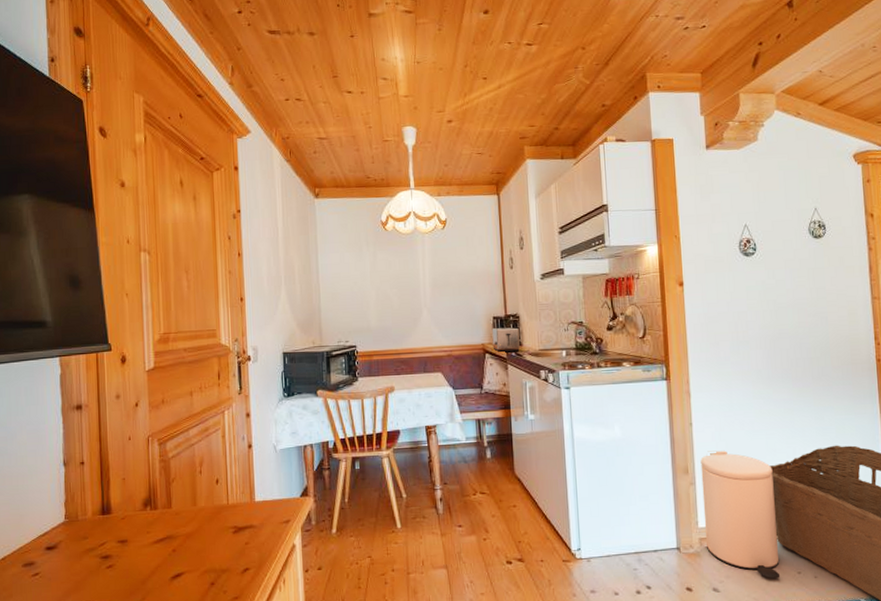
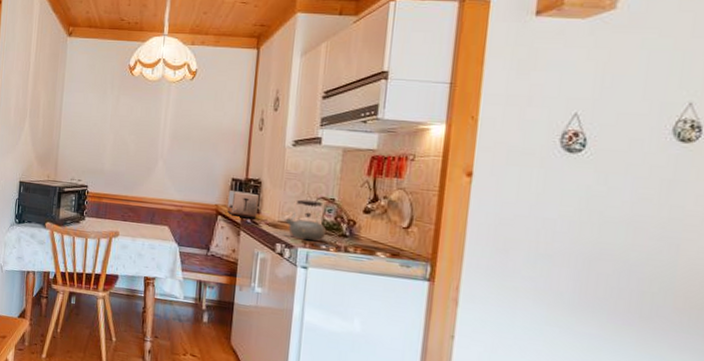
kettle: none [542,326,581,363] -> present [282,199,327,242]

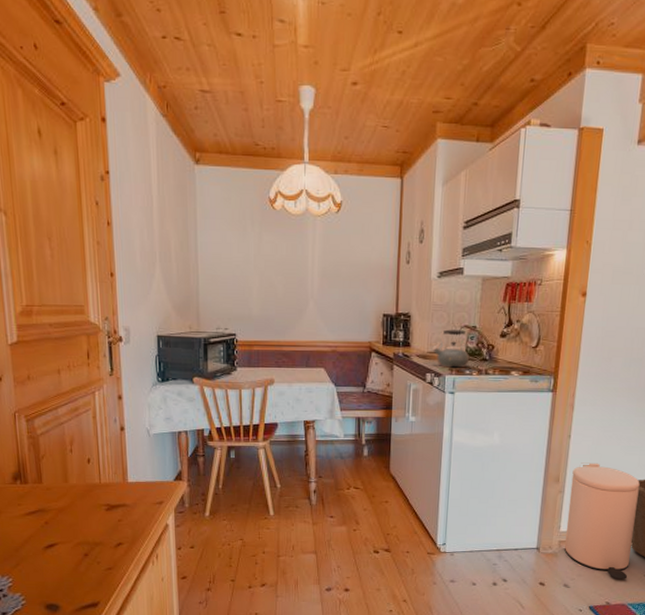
toaster: present [226,189,260,220] -> none [380,325,410,353]

